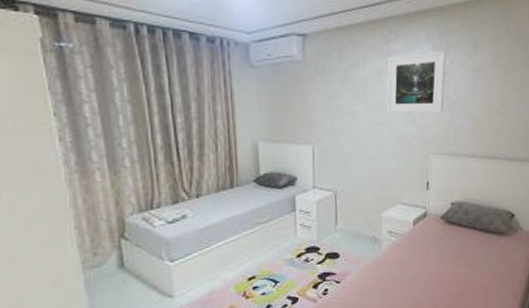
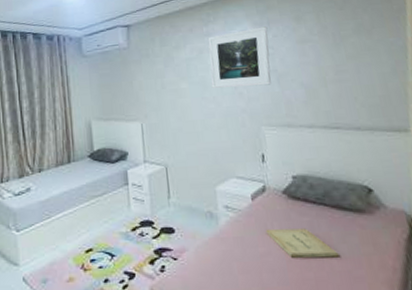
book: none [422,250,480,276] -> present [265,228,339,258]

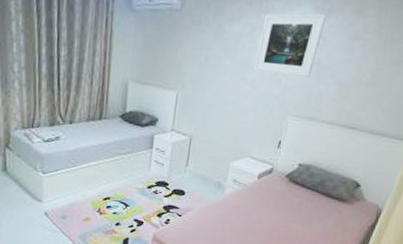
book: present [265,228,339,258] -> none [261,203,314,232]

